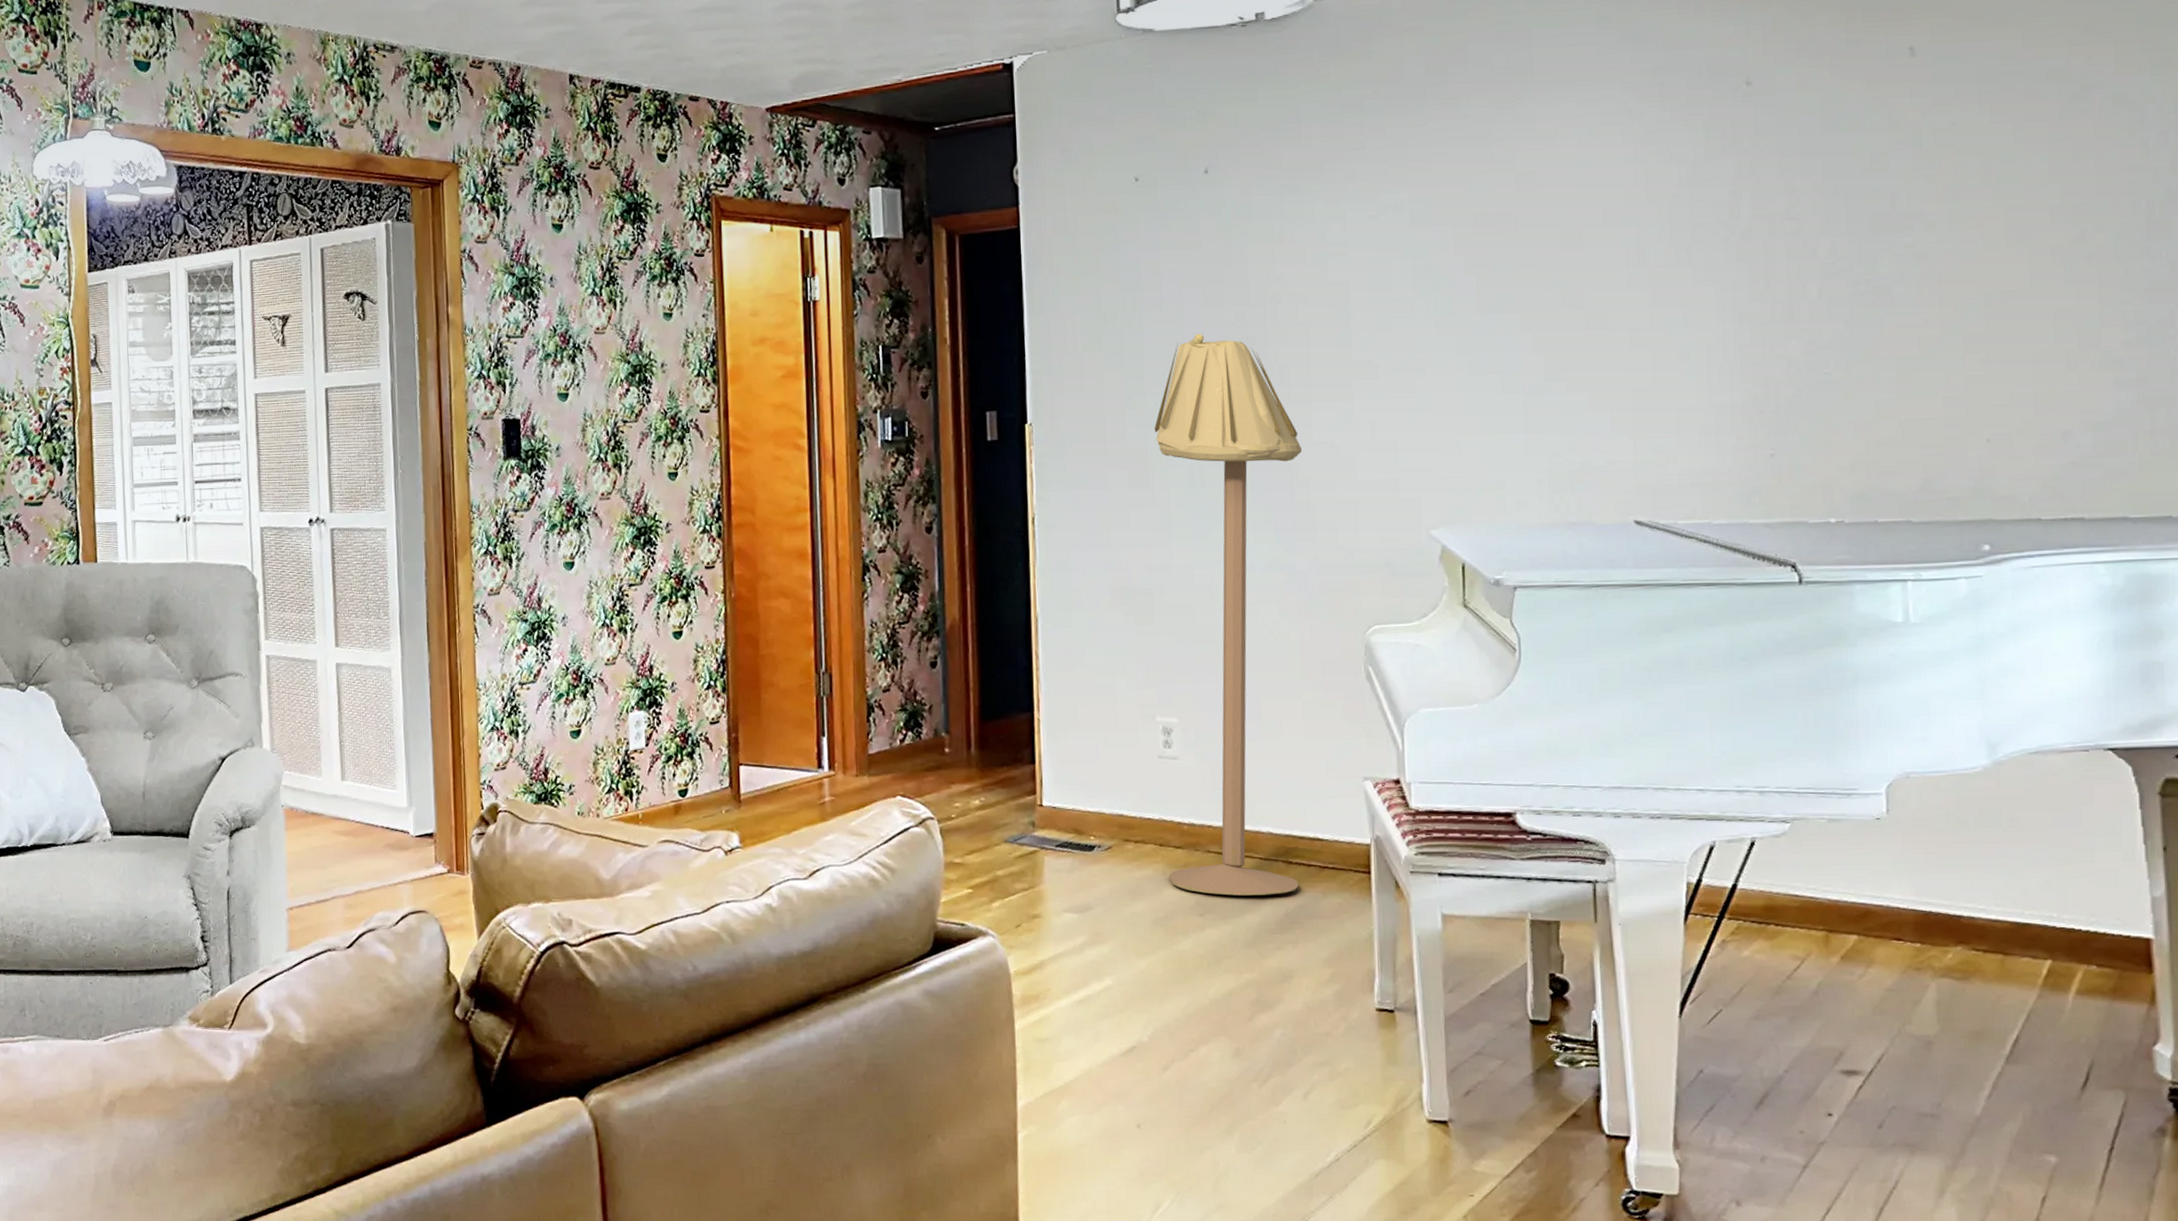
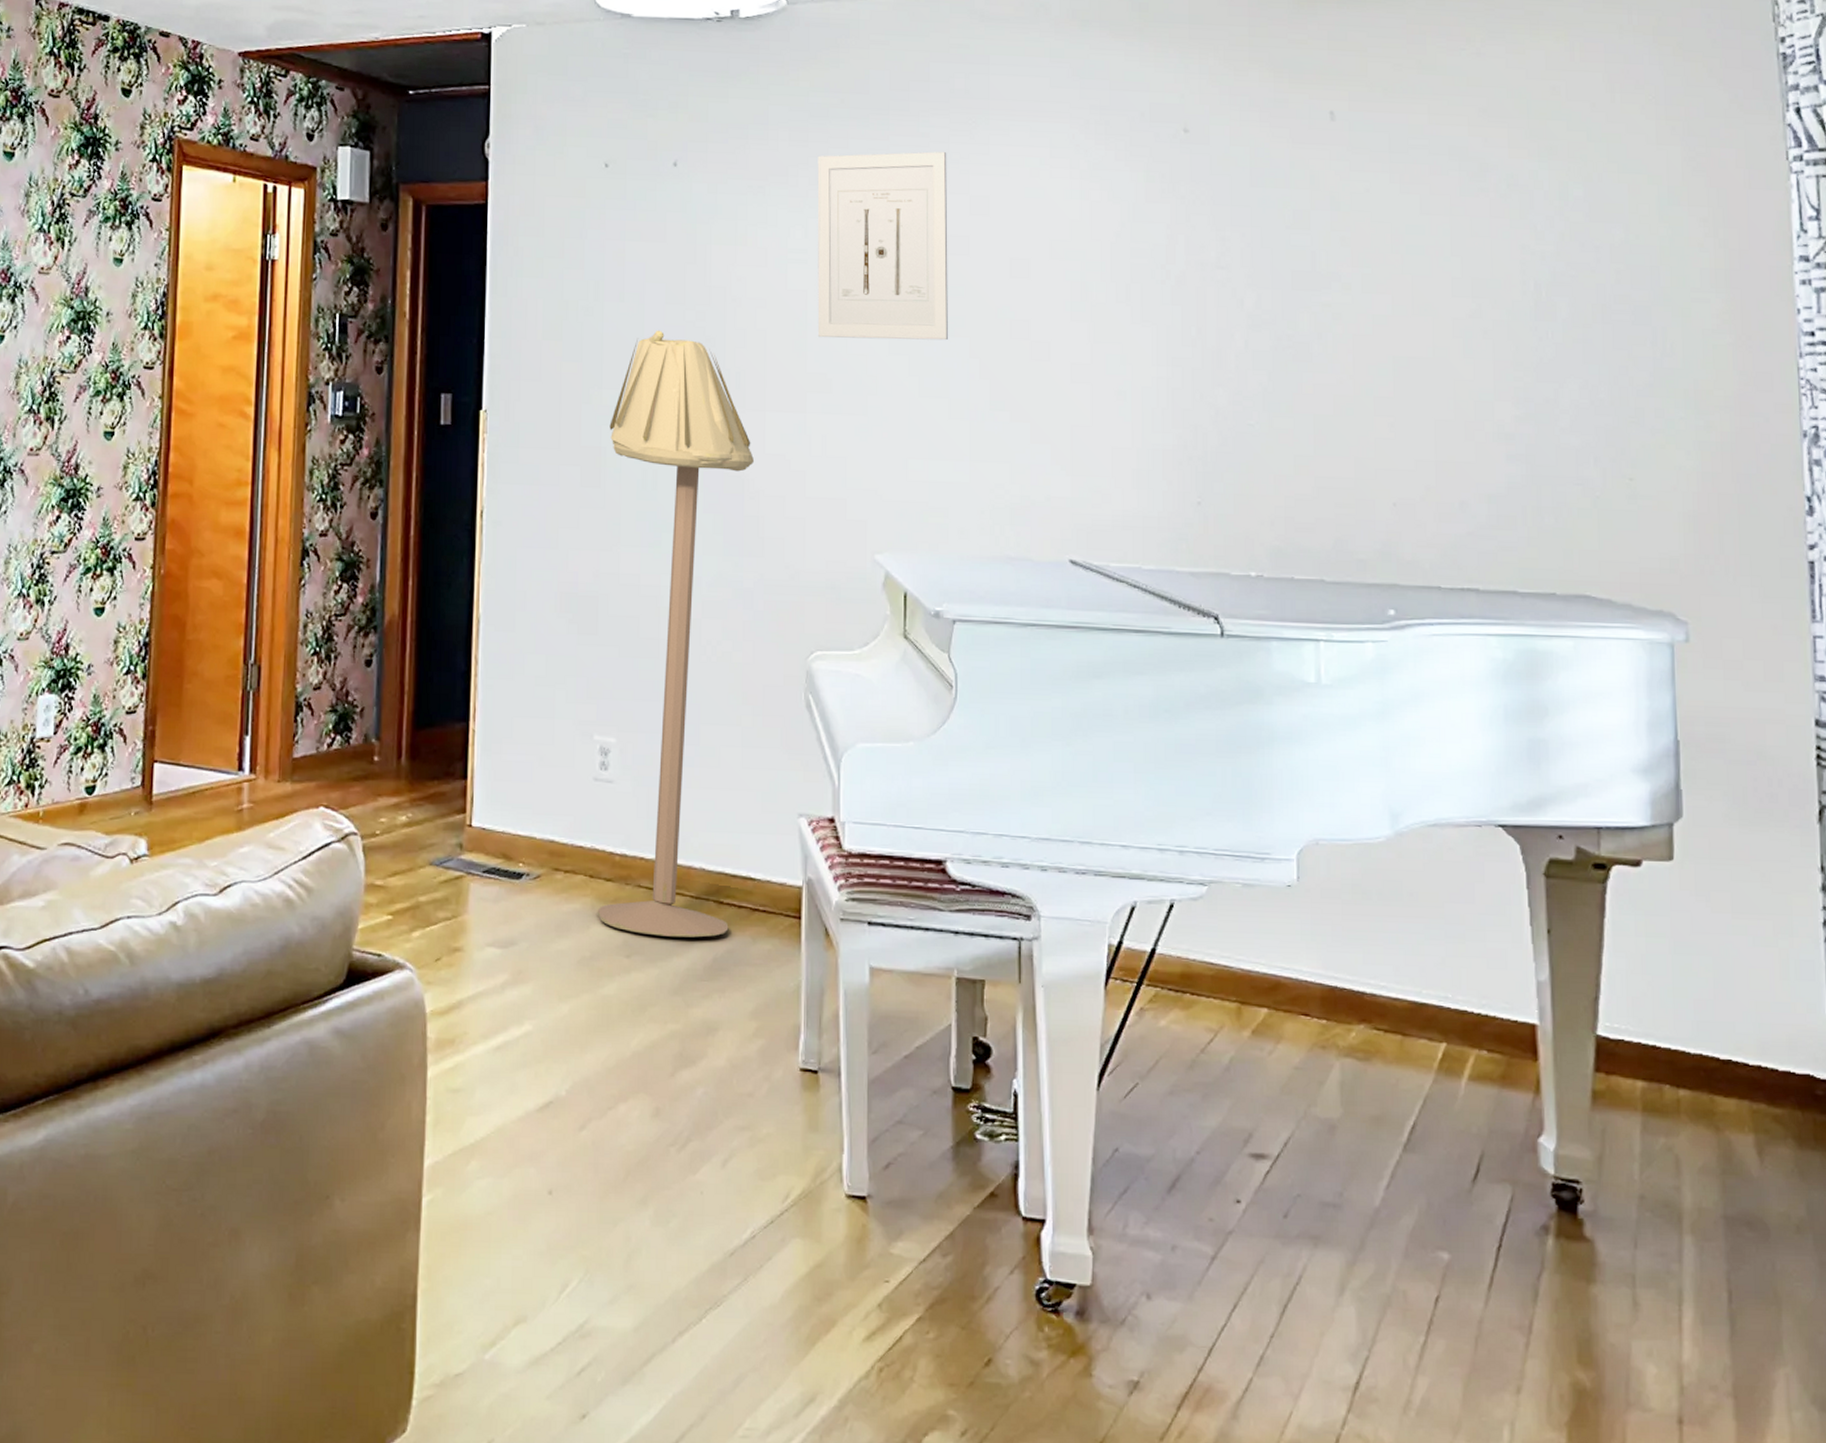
wall art: none [1353,131,1498,326] -> present [817,151,948,341]

